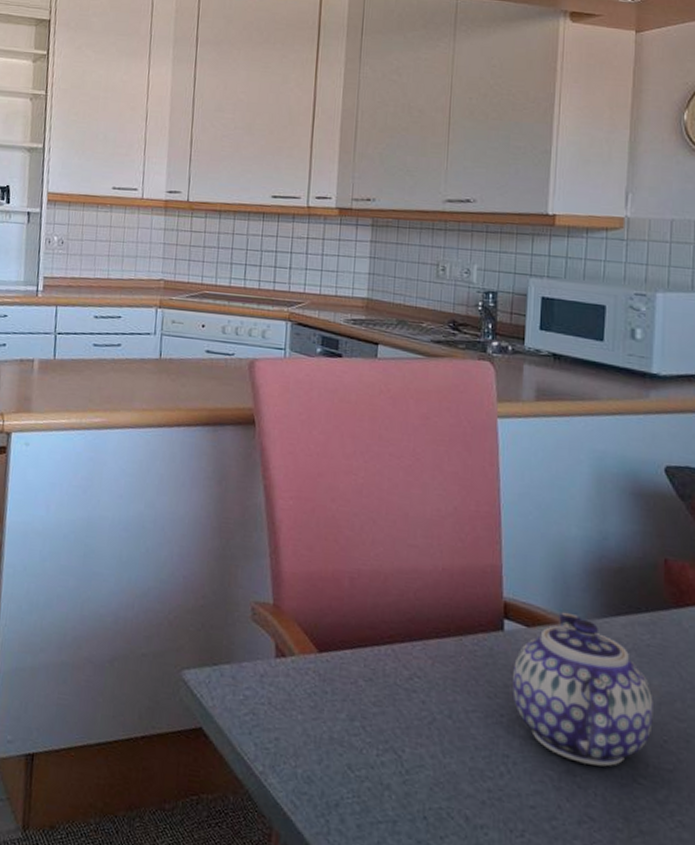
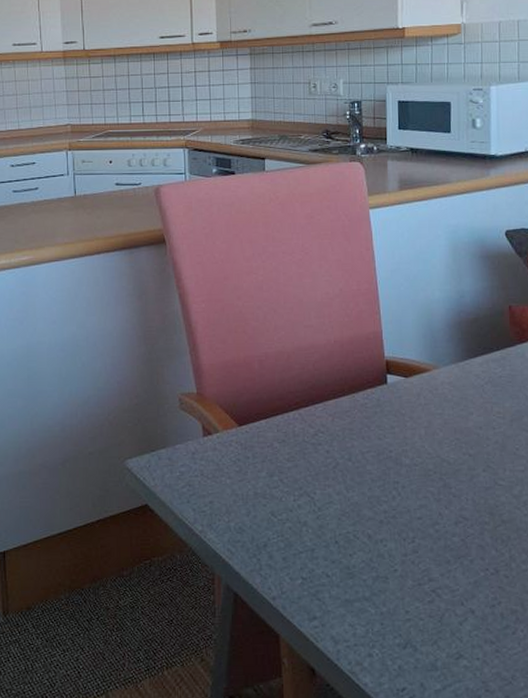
teapot: present [512,611,653,767] -> none [397,361,507,477]

